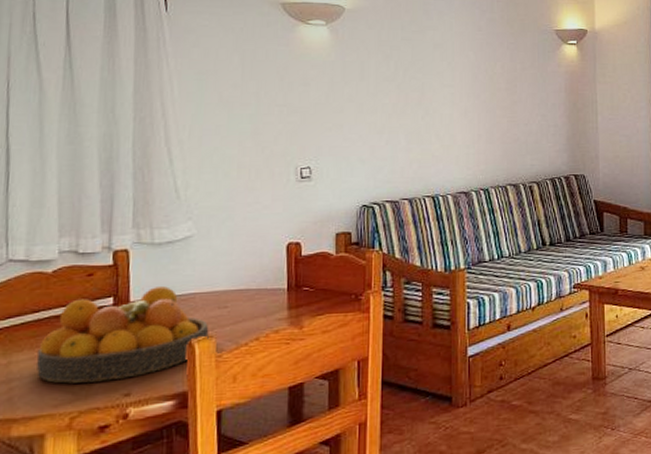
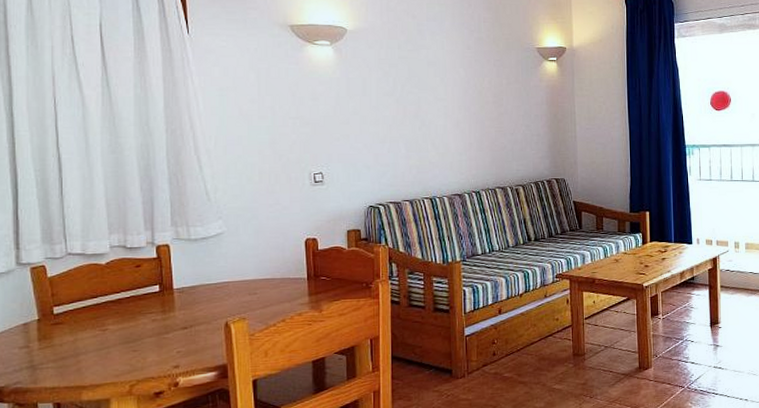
fruit bowl: present [35,286,209,383] -> none [98,276,242,357]

